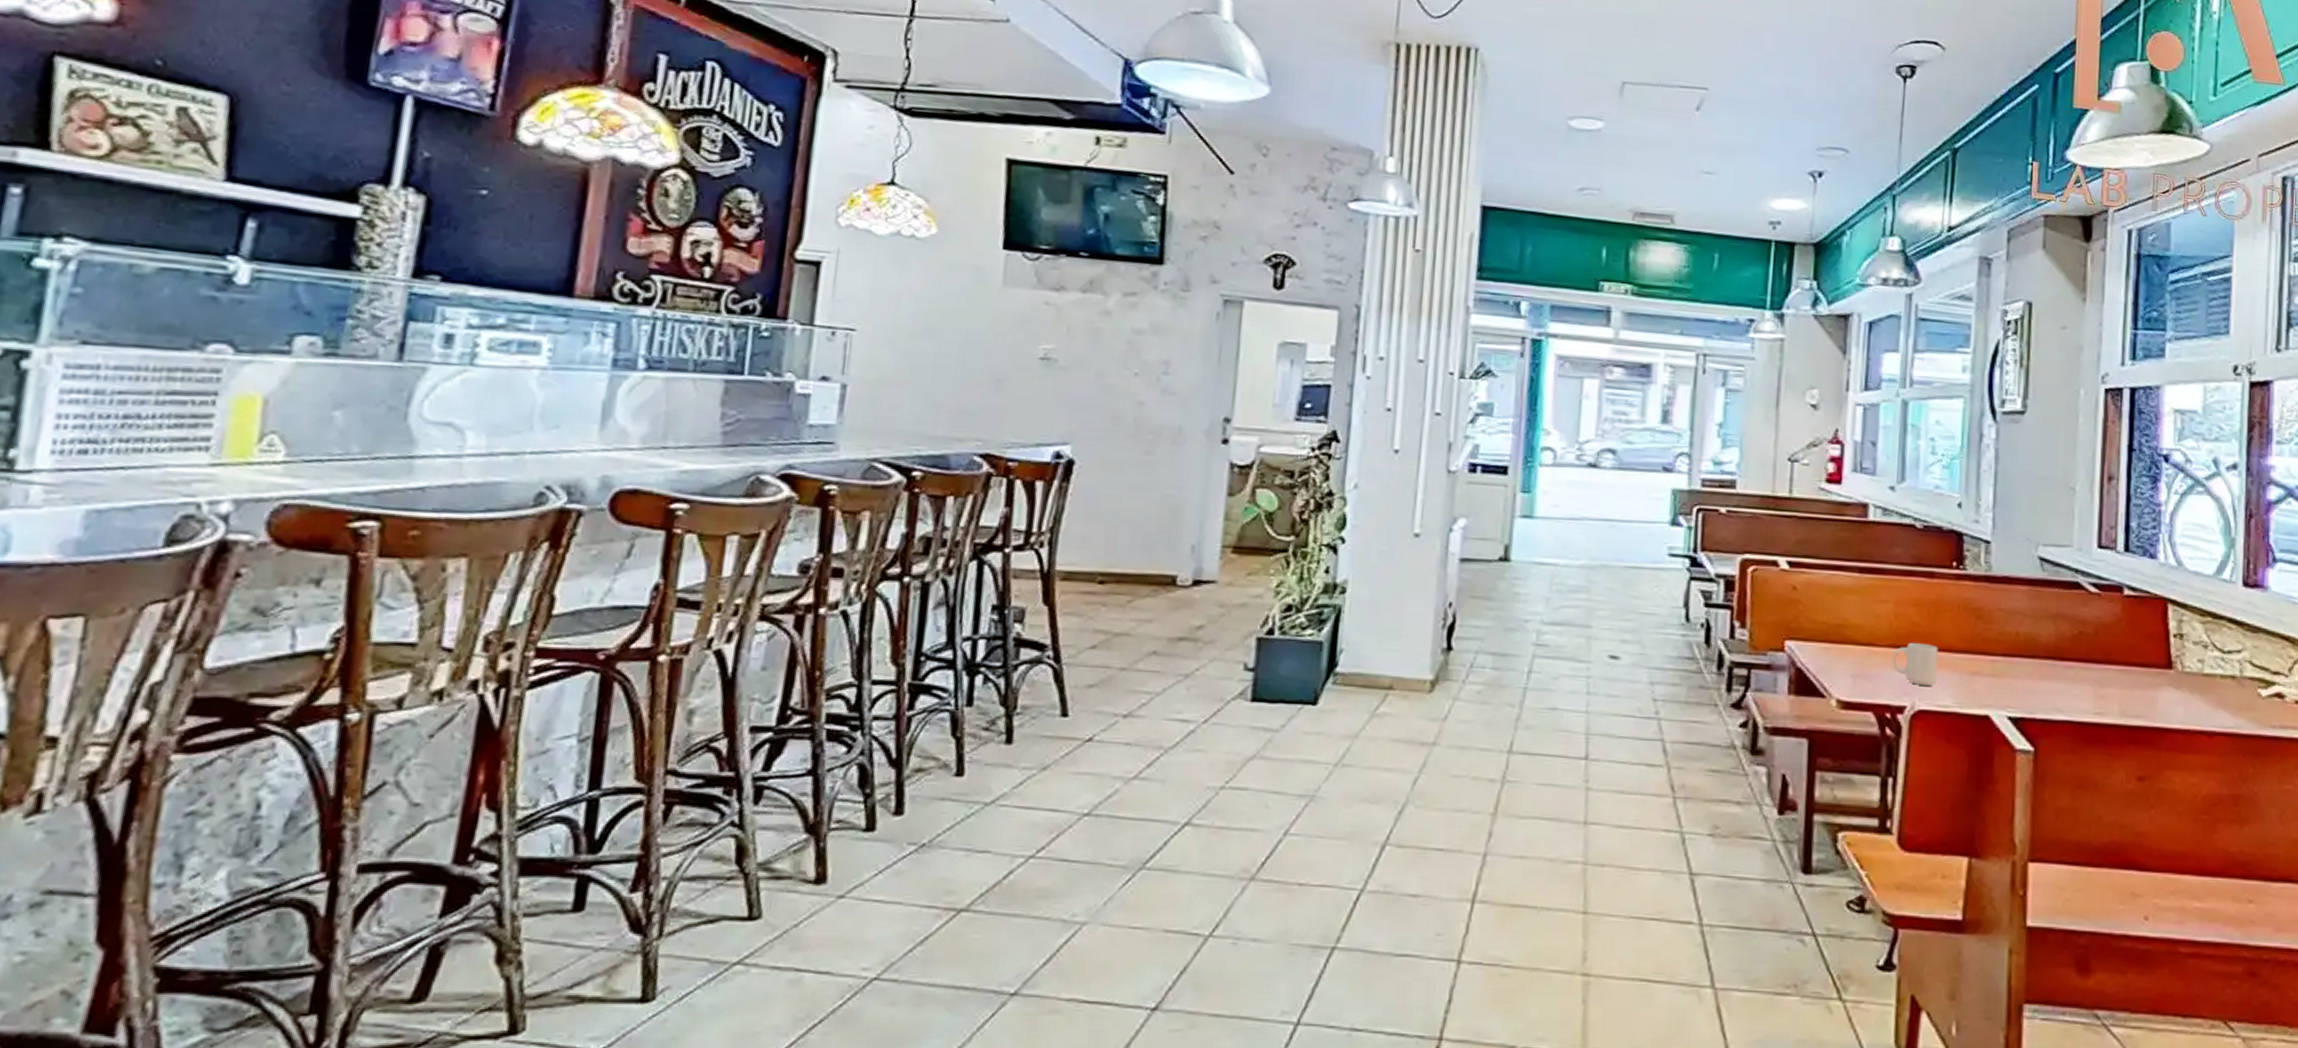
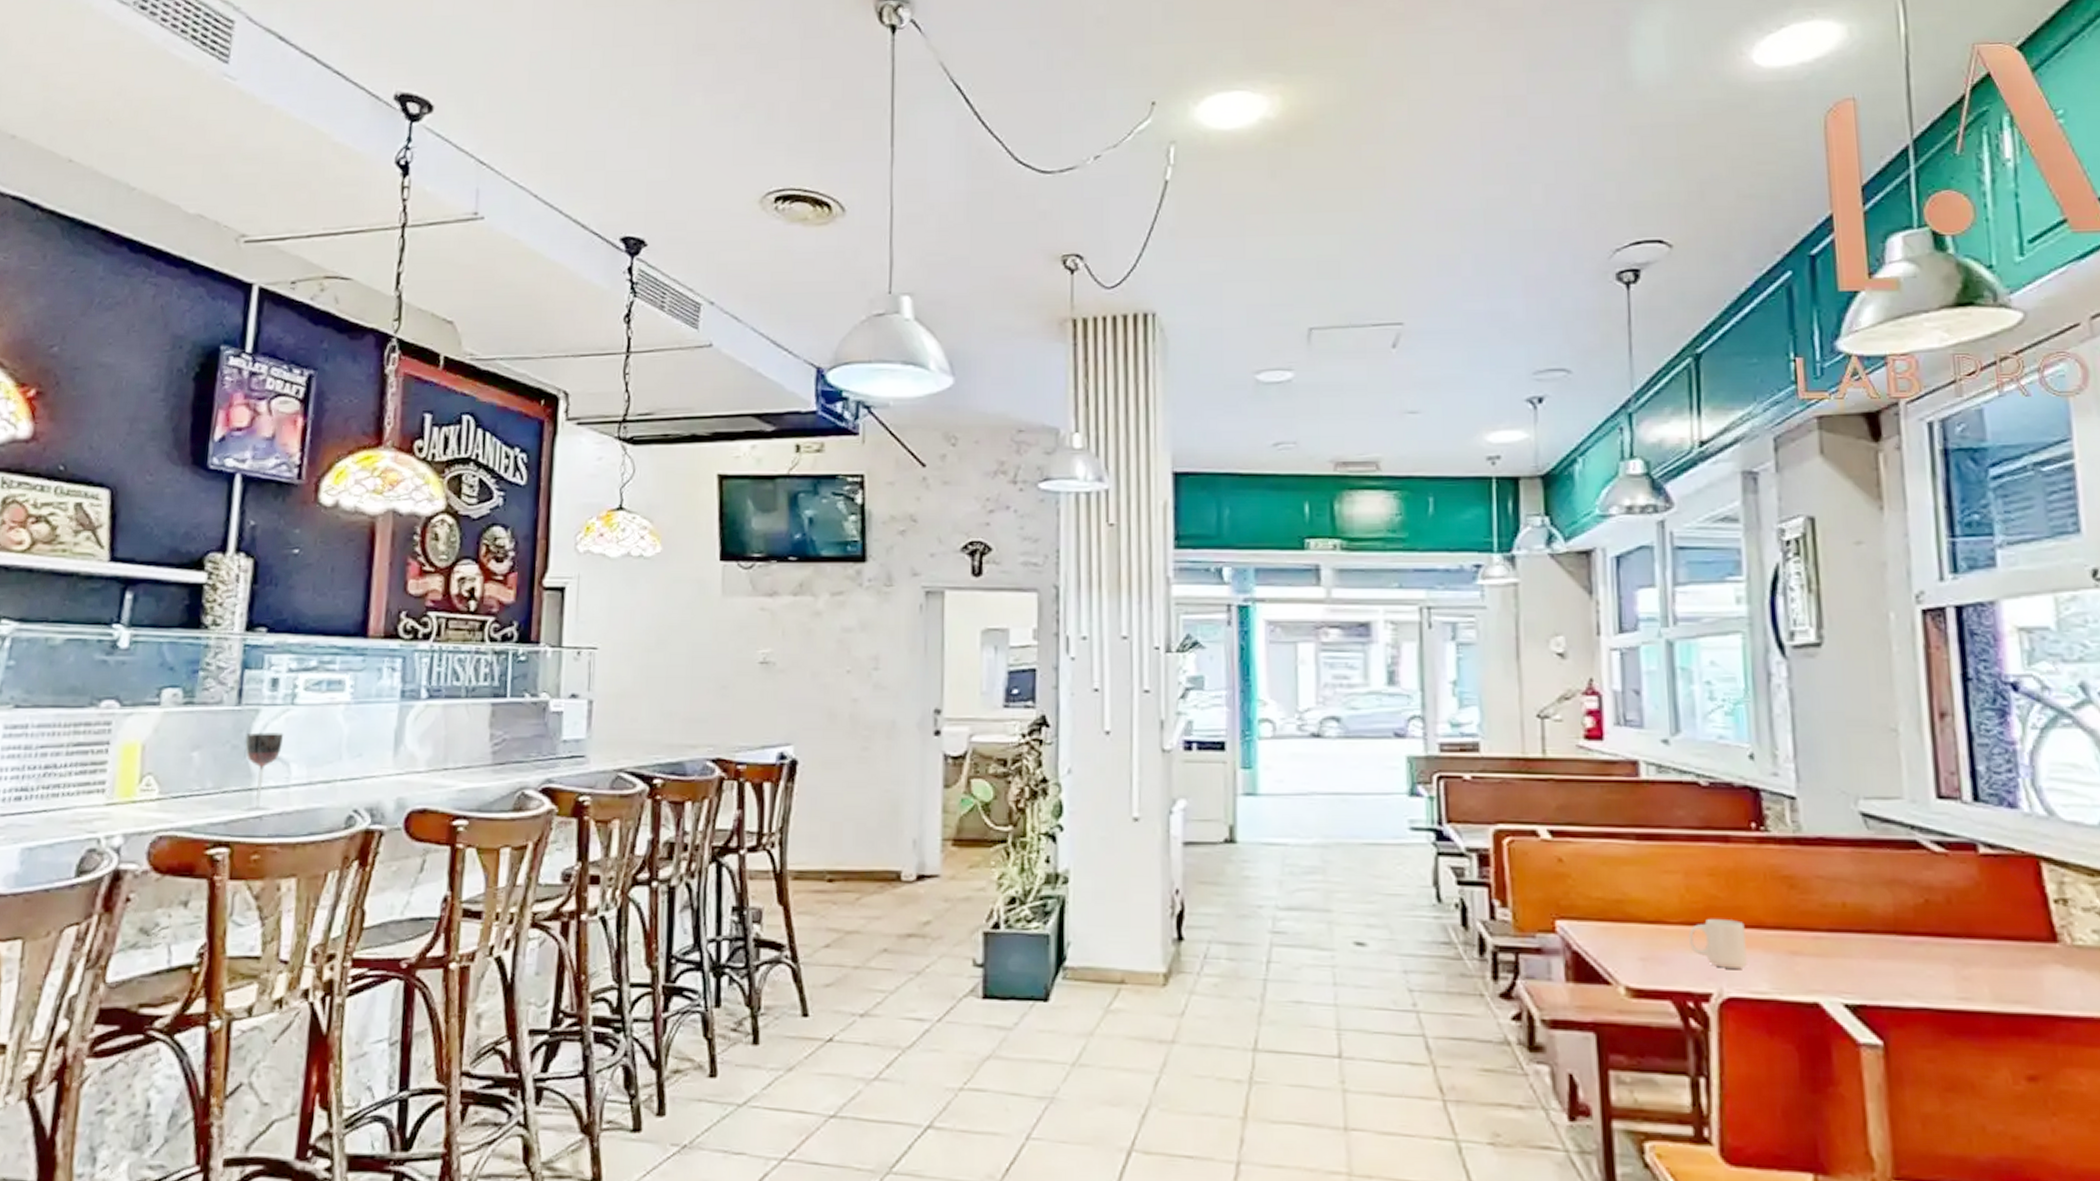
wineglass: none [396,393,459,483] -> present [240,732,284,812]

